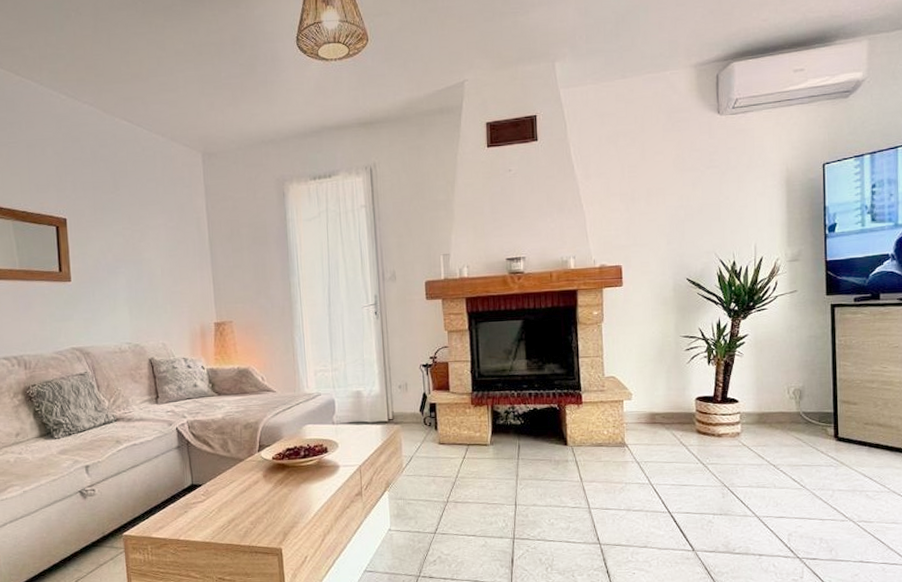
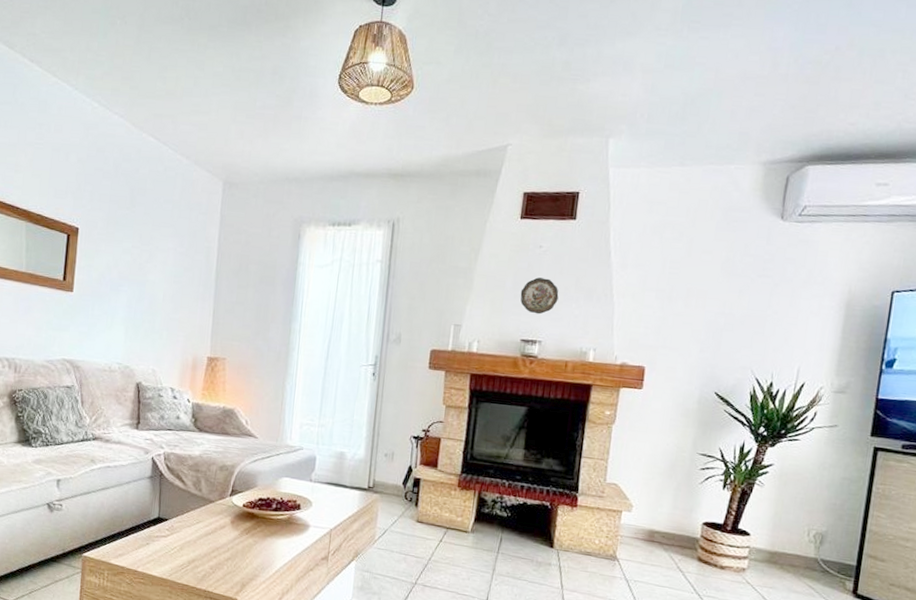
decorative plate: none [498,199,534,233] -> present [520,277,559,315]

